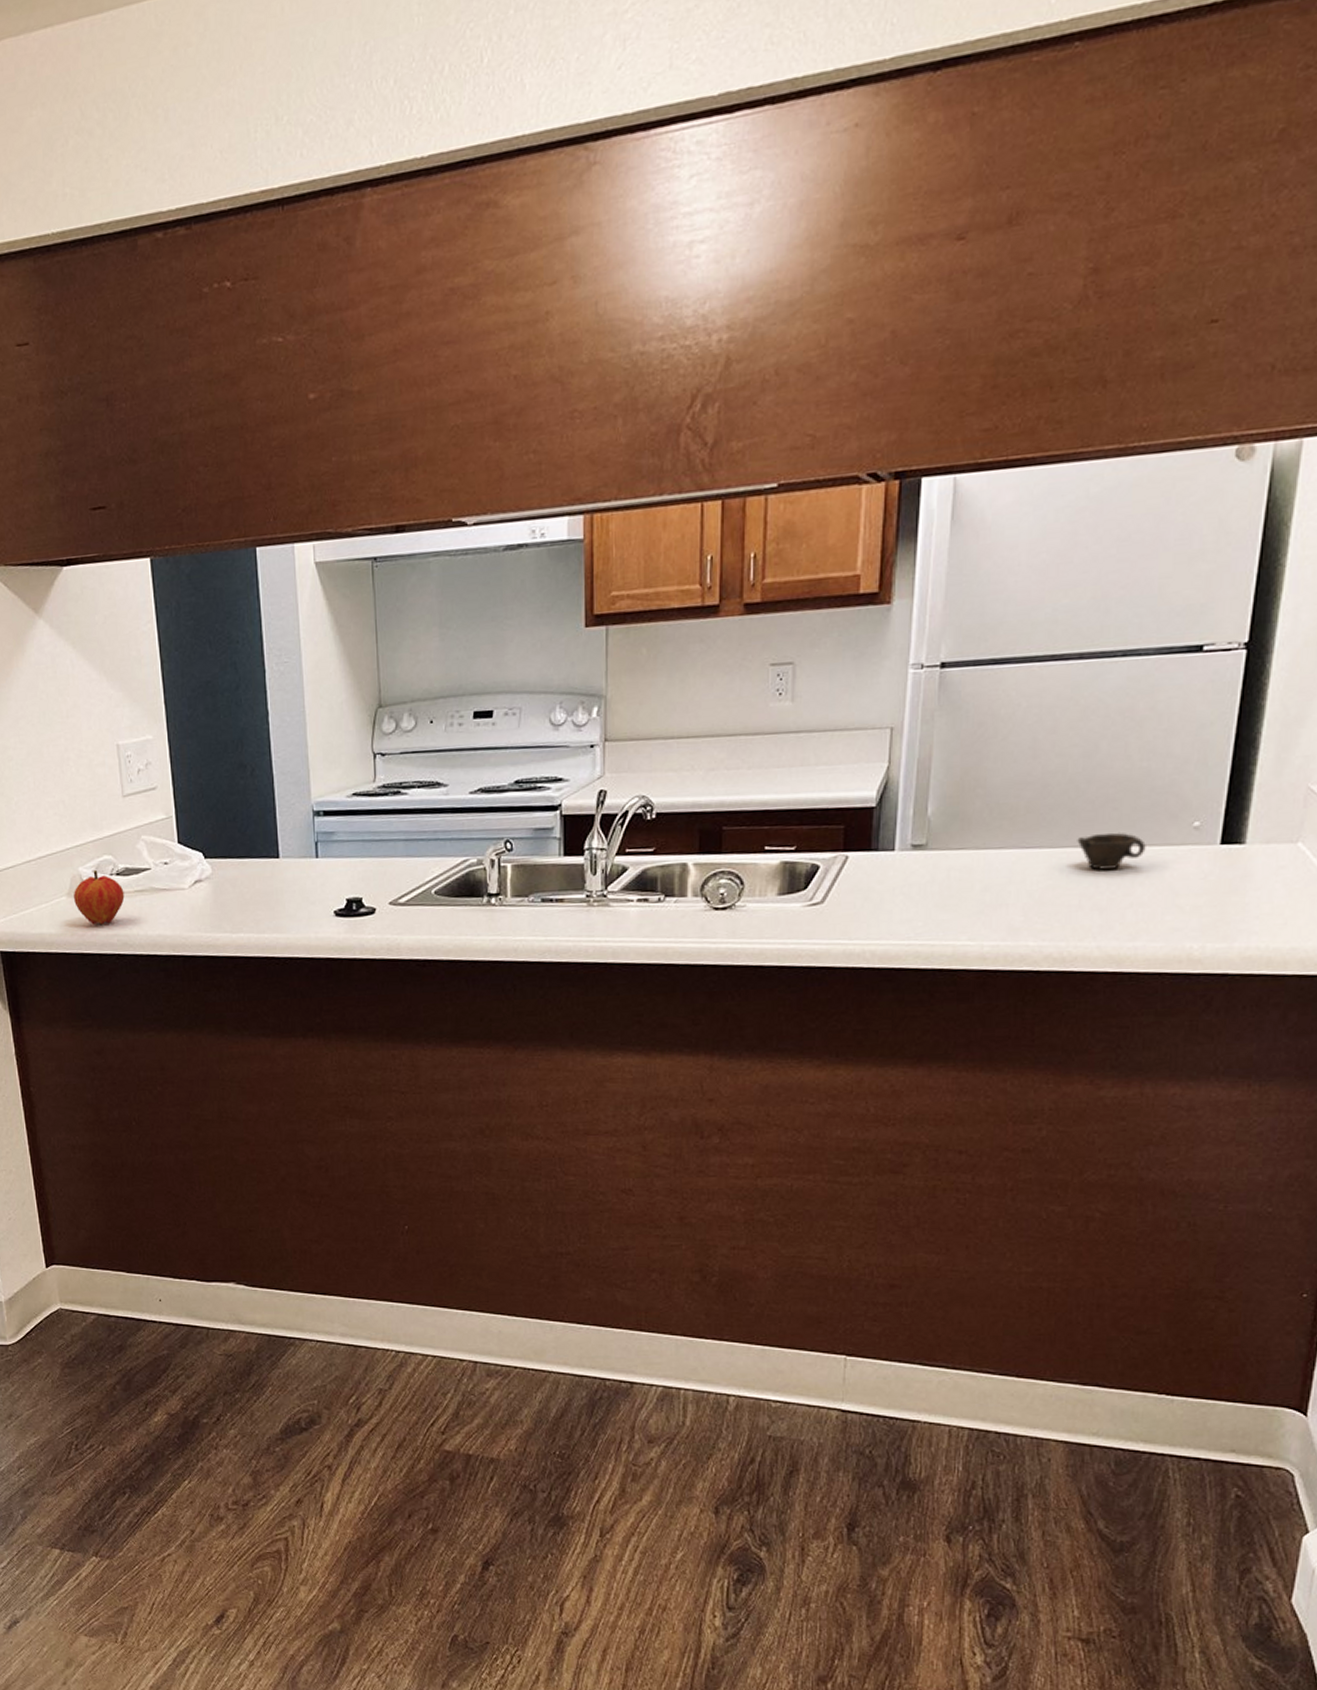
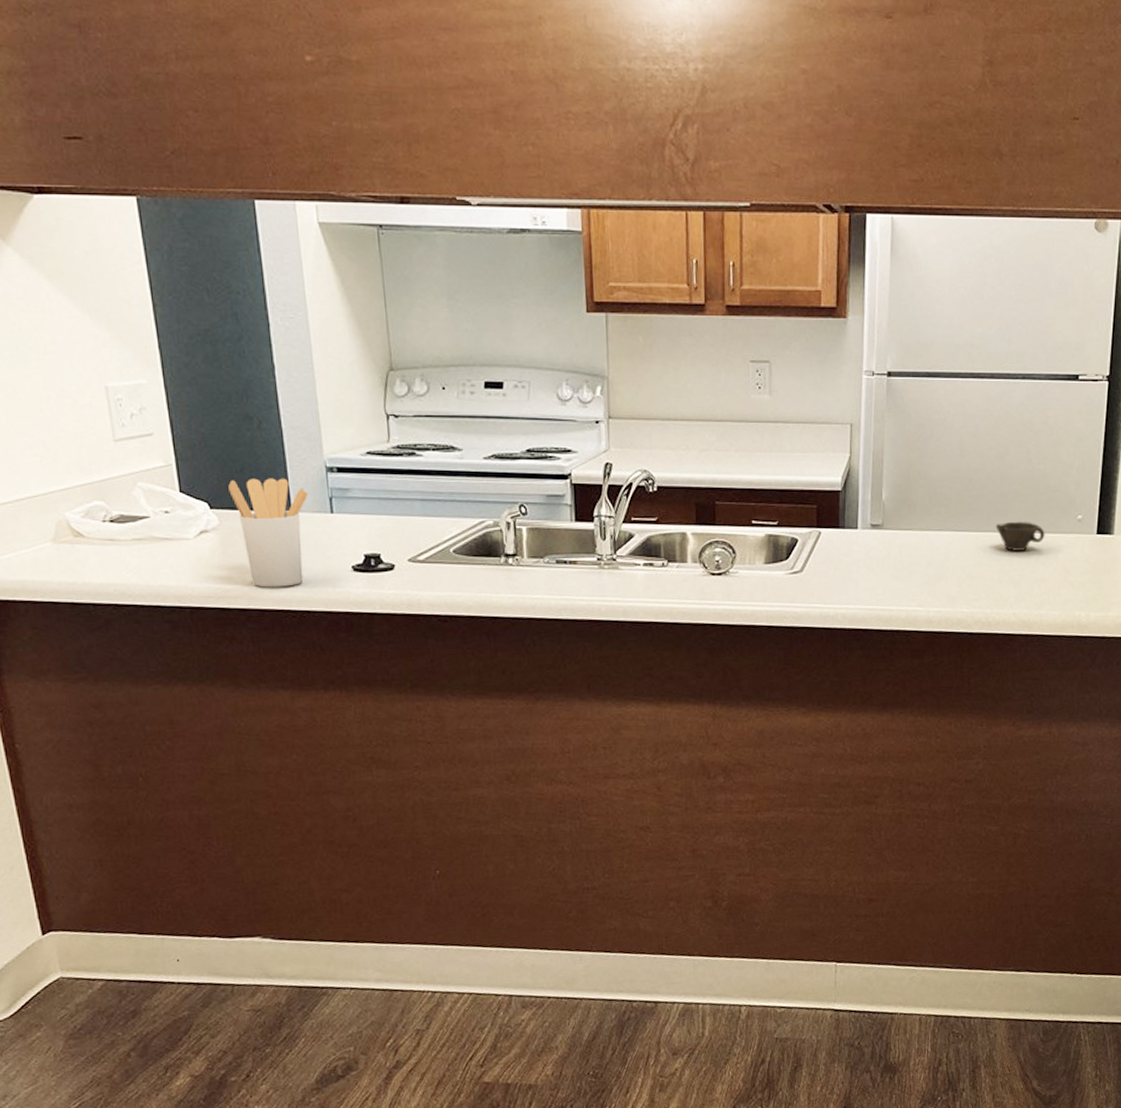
fruit: present [74,871,125,925] -> none [60,516,121,573]
utensil holder: none [222,824,296,935] -> present [228,478,309,588]

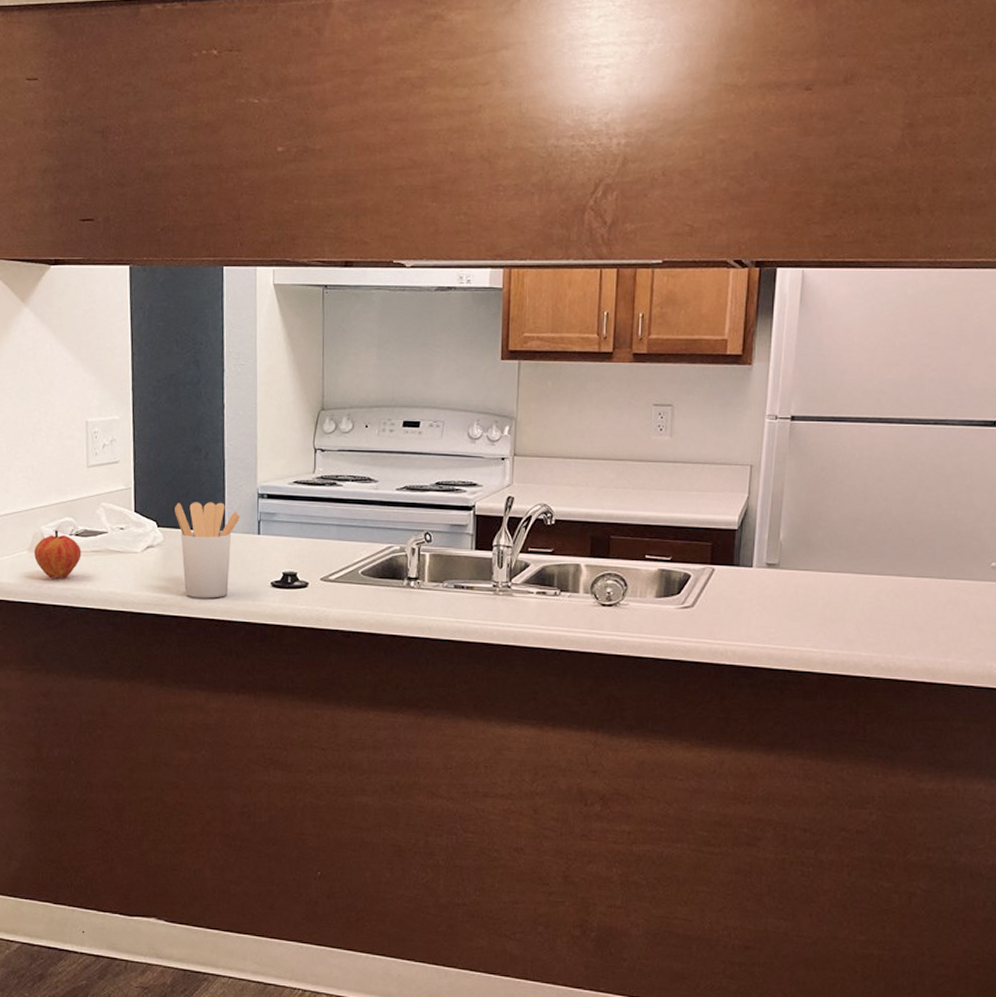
fruit: none [60,516,121,573] -> present [34,530,81,579]
cup: present [995,521,1045,551] -> none [900,566,954,596]

